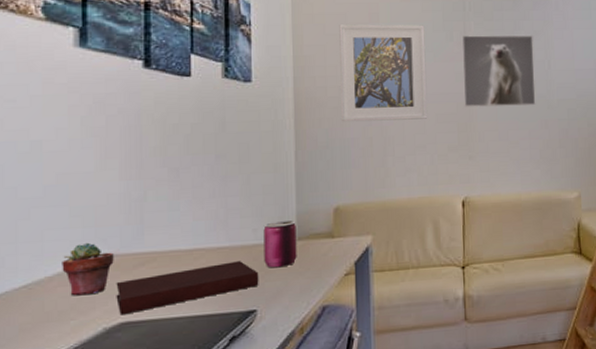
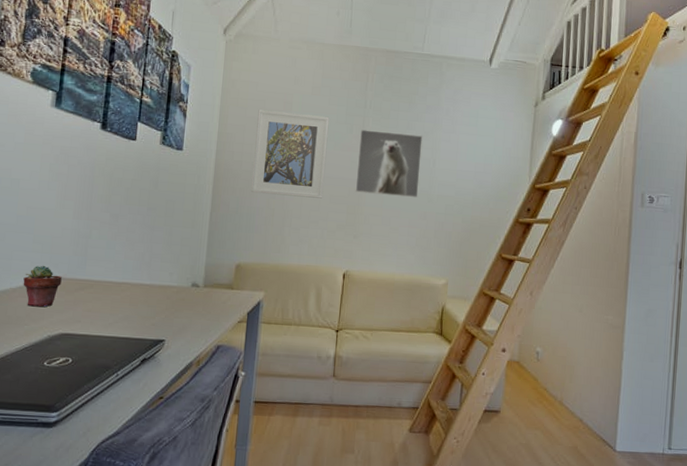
notebook: present [116,261,259,315] -> none [60,297,170,328]
can: present [263,221,297,268] -> none [175,269,204,308]

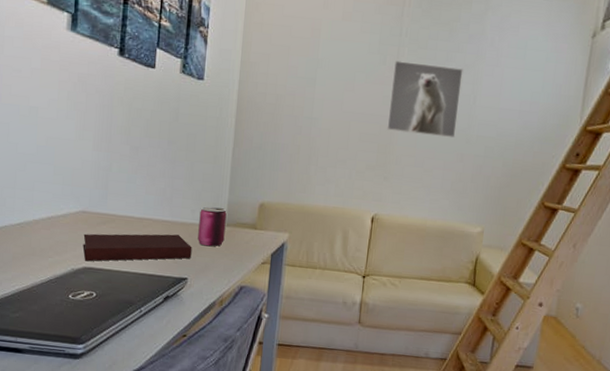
potted succulent: present [23,265,62,307] -> none [45,197,84,240]
notebook: none [60,297,170,328] -> present [82,233,192,262]
can: none [175,269,204,308] -> present [198,206,227,247]
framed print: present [251,109,330,199] -> none [276,36,361,136]

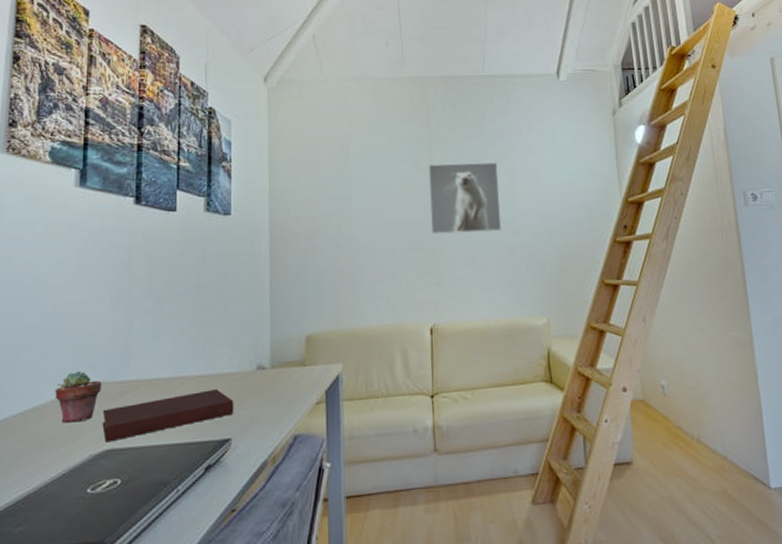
potted succulent: none [45,197,84,240] -> present [55,370,102,423]
can: present [198,206,227,247] -> none [239,349,270,397]

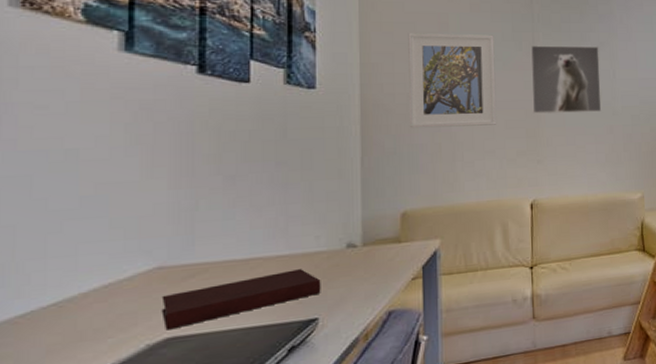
potted succulent: present [55,370,102,423] -> none [99,255,160,313]
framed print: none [312,155,396,252] -> present [408,33,497,128]

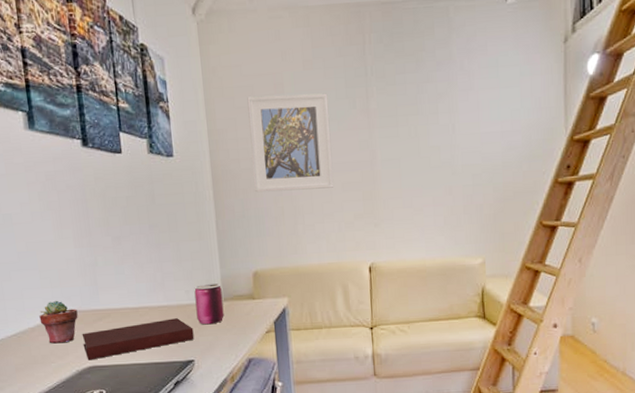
potted succulent: none [99,255,160,313] -> present [39,300,78,344]
can: none [326,226,362,275] -> present [194,283,224,325]
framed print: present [531,45,602,114] -> none [365,98,440,175]

